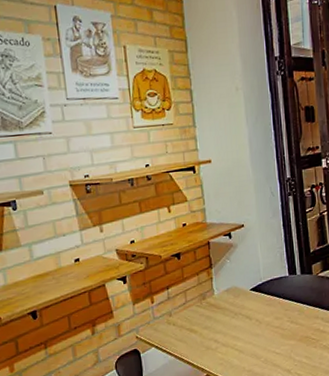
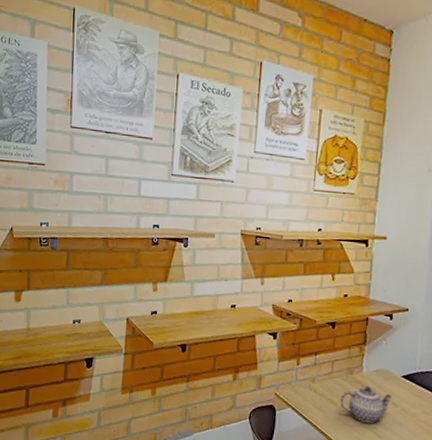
teapot: none [199,306,246,342] -> present [339,386,393,423]

